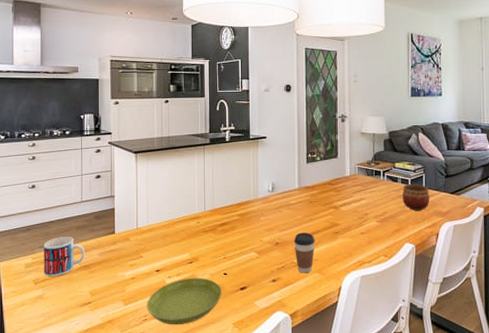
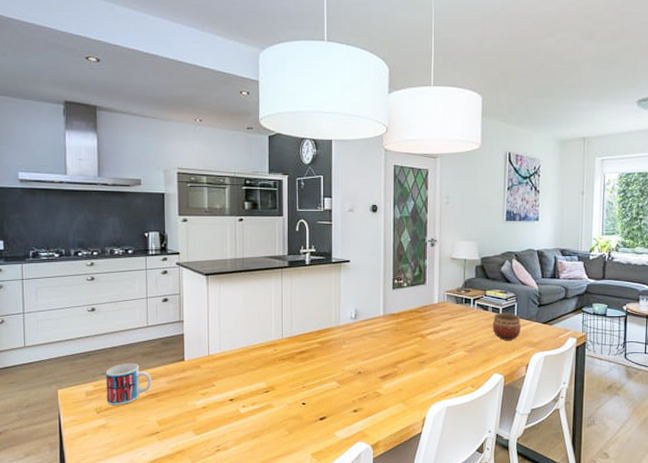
saucer: present [147,278,222,325] -> none [220,408,300,456]
coffee cup: present [293,233,316,274] -> none [377,362,400,404]

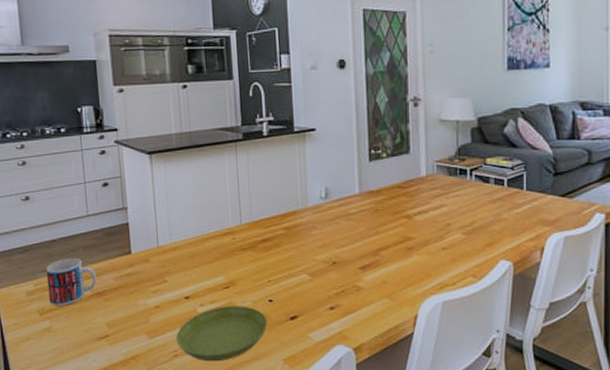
saucer: none [220,408,300,456] -> present [176,306,268,362]
bowl: present [493,312,522,341] -> none [496,184,533,219]

